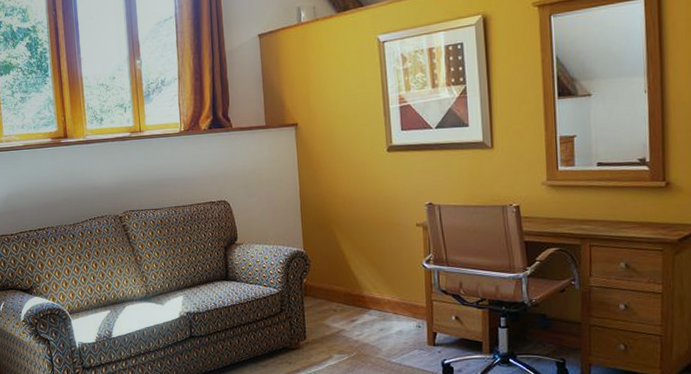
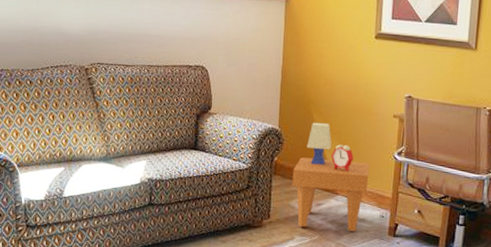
side table: none [323,240,400,345] -> present [292,122,370,231]

